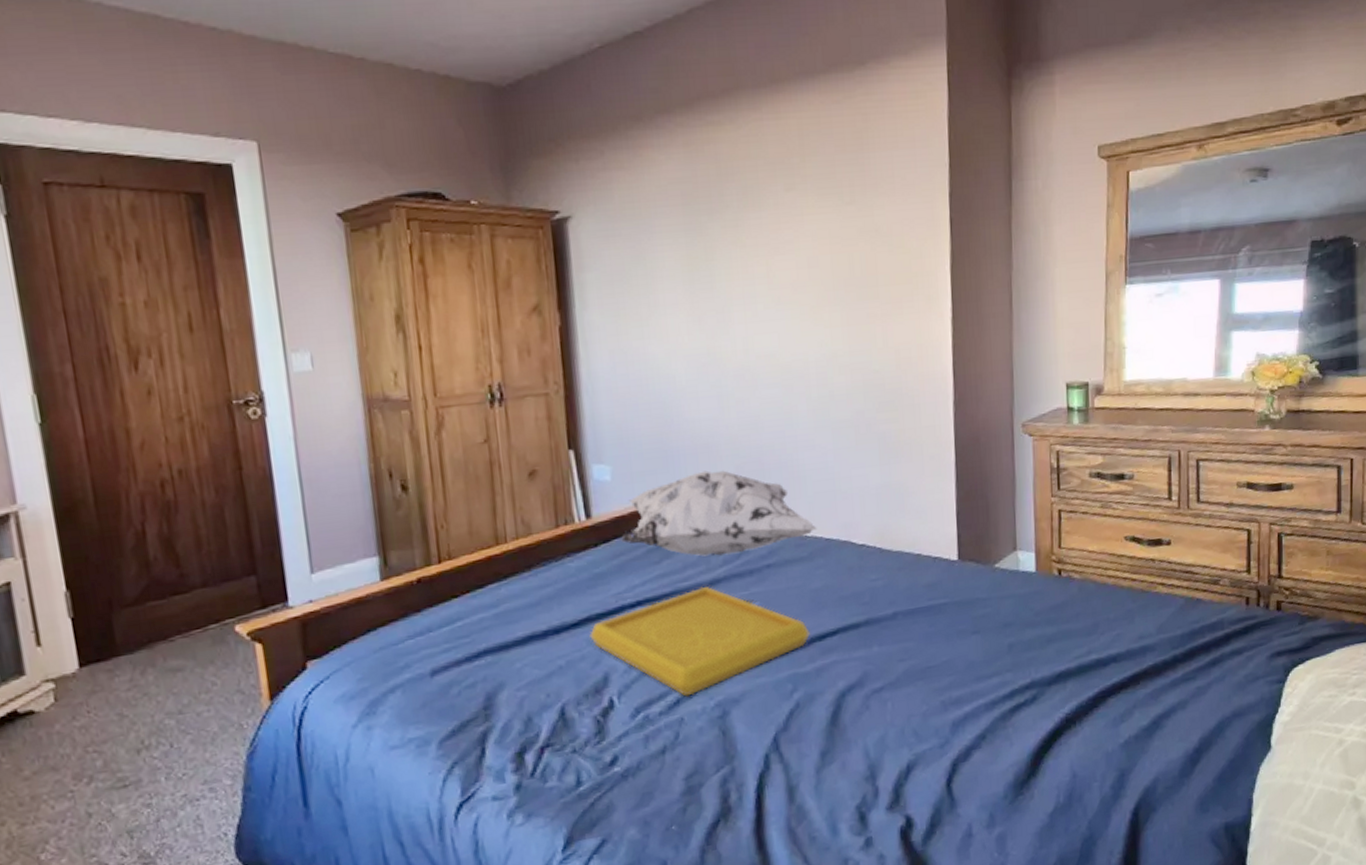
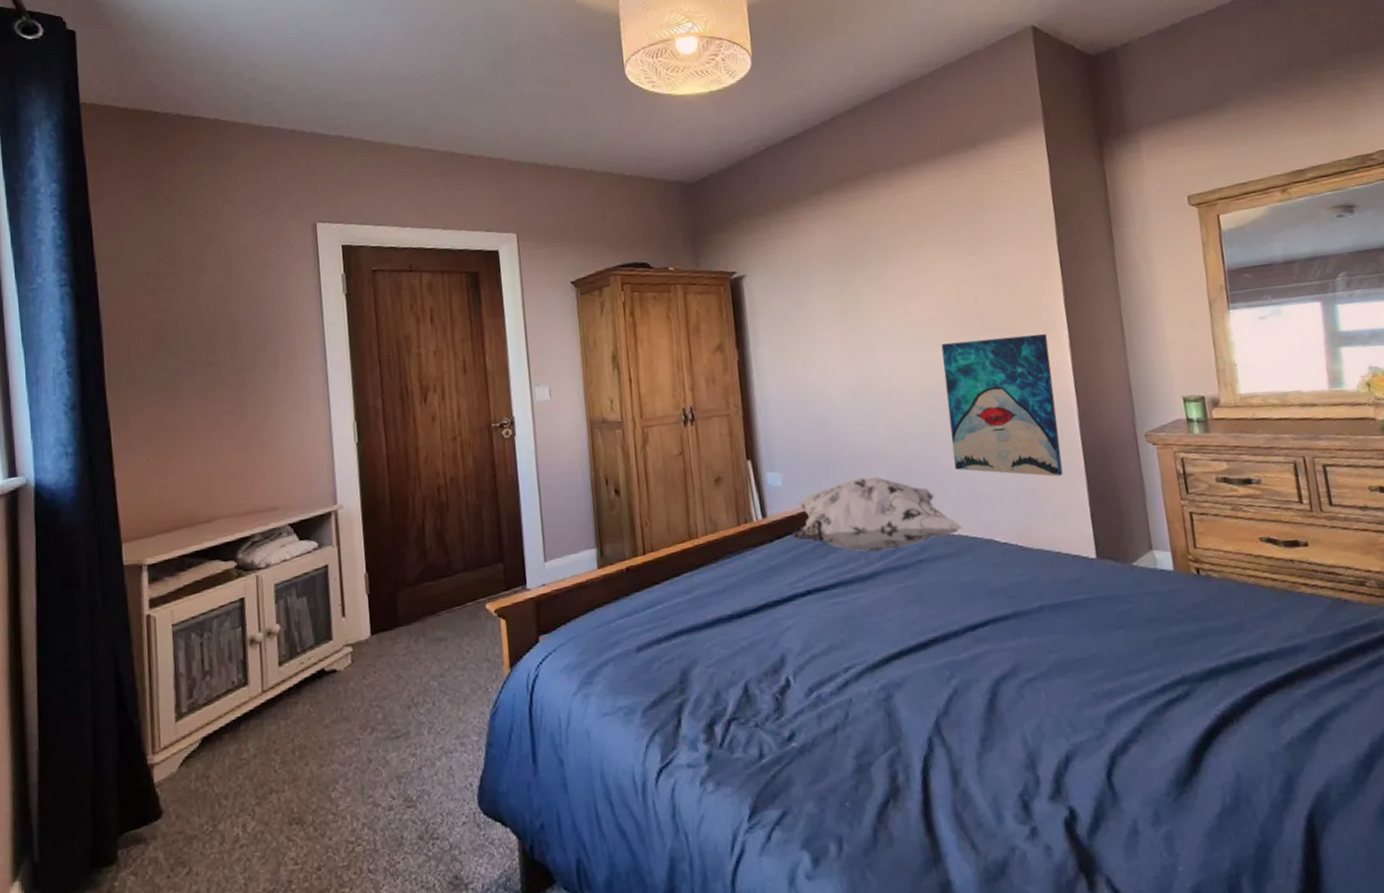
serving tray: present [590,586,810,696] -> none [768,578,963,679]
wall art: none [807,305,932,471] -> present [941,334,1063,477]

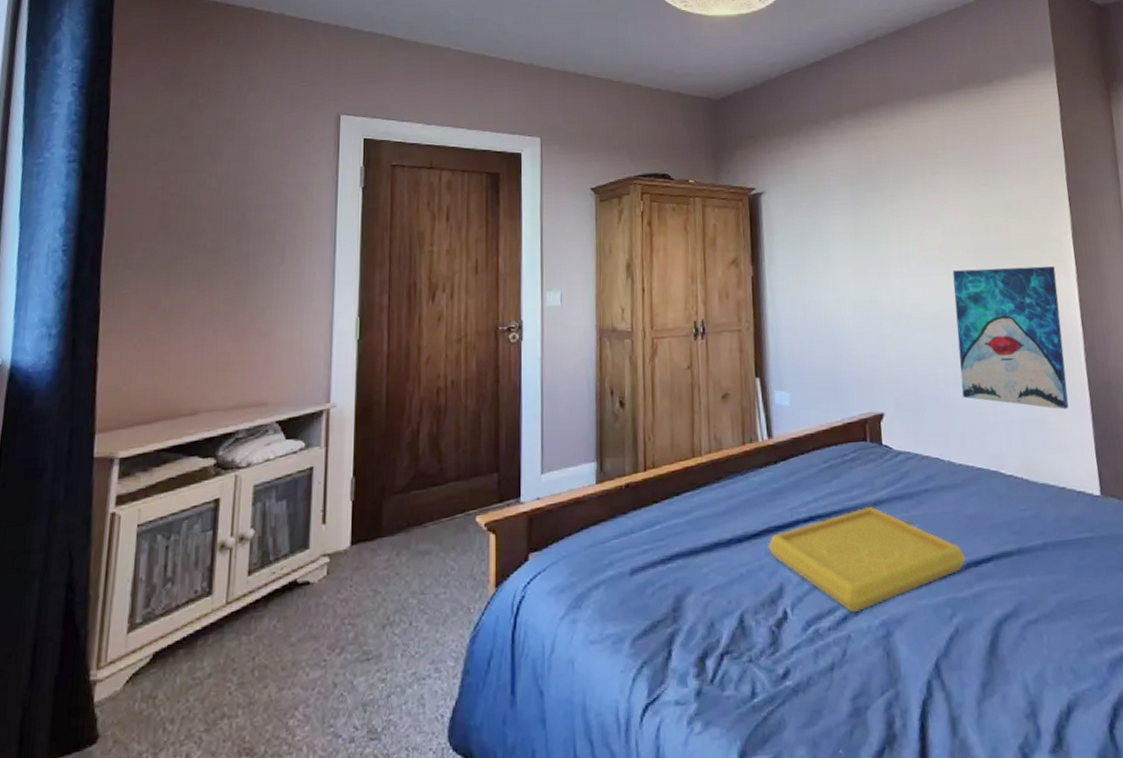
serving tray: none [768,578,963,679] -> present [768,506,966,613]
decorative pillow: present [792,476,963,552] -> none [797,401,969,478]

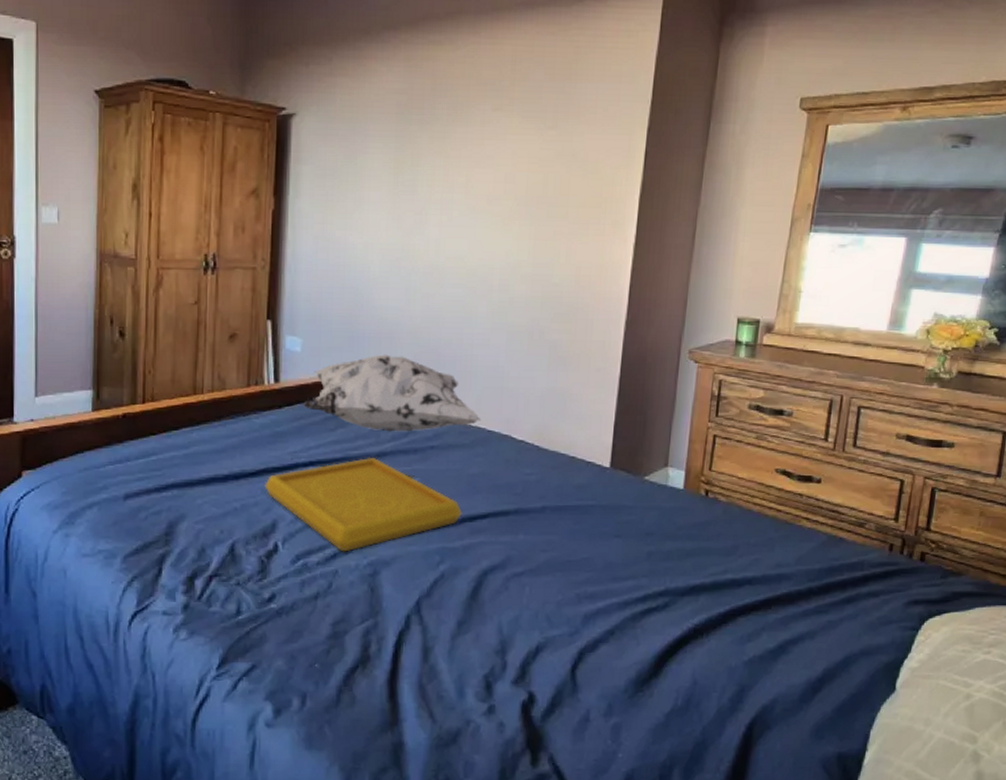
decorative pillow: none [797,401,969,478] -> present [303,354,482,432]
wall art: present [952,266,1069,410] -> none [486,224,612,382]

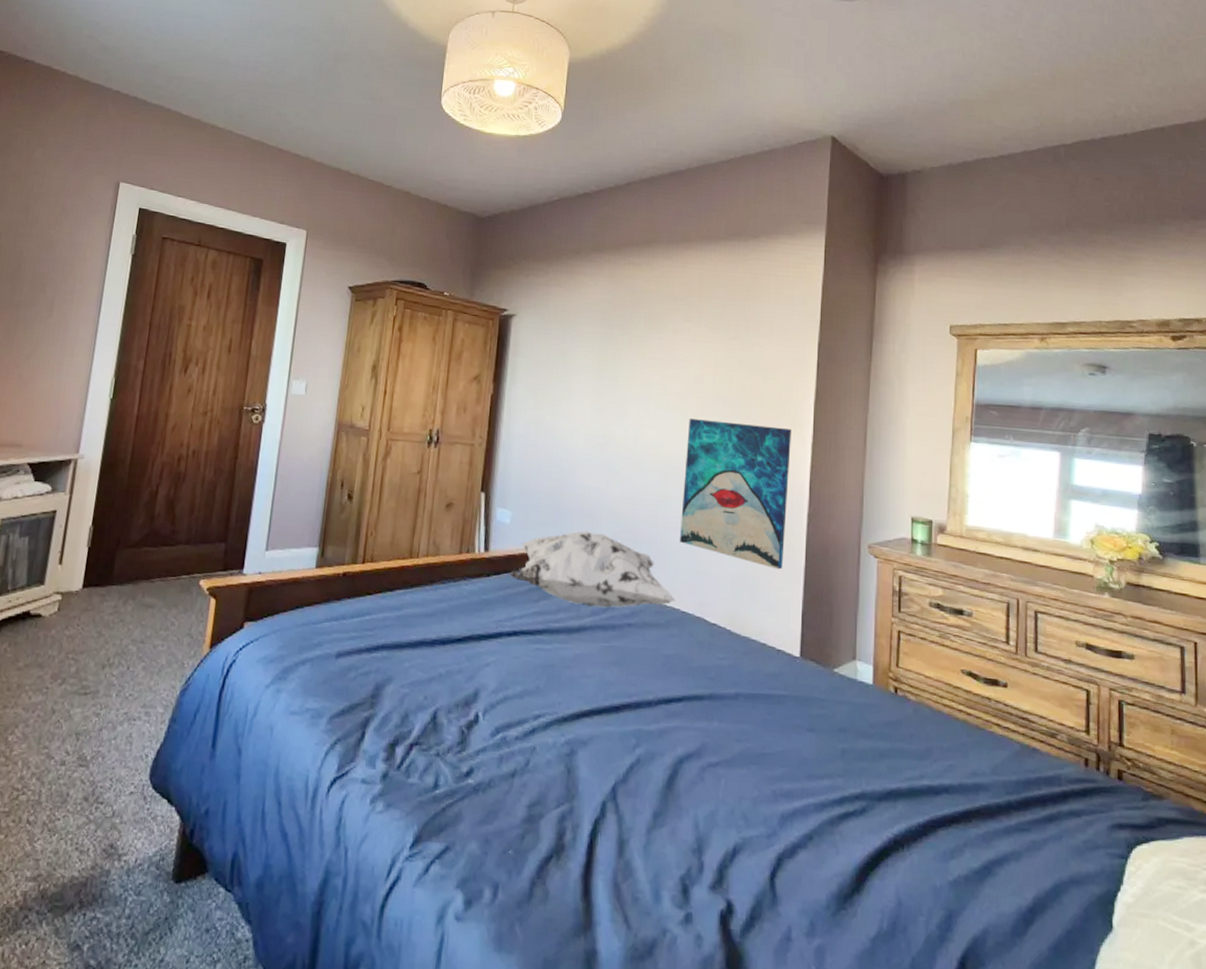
serving tray: present [264,457,462,552] -> none [469,630,658,728]
wall art: none [486,224,612,382] -> present [680,418,791,570]

